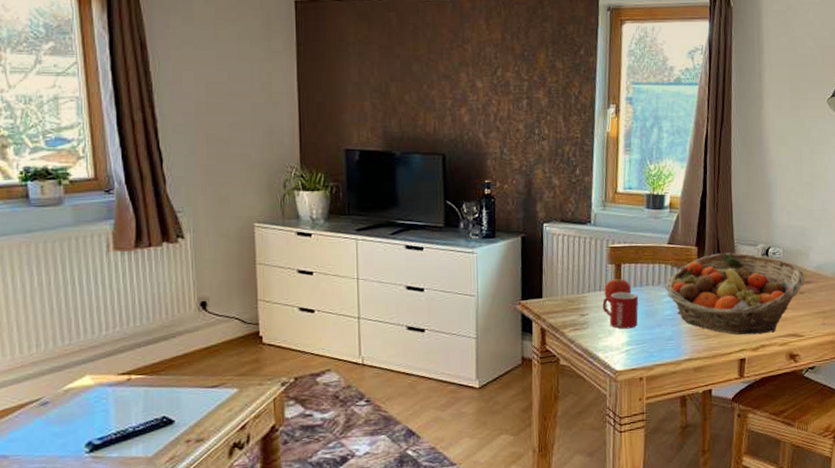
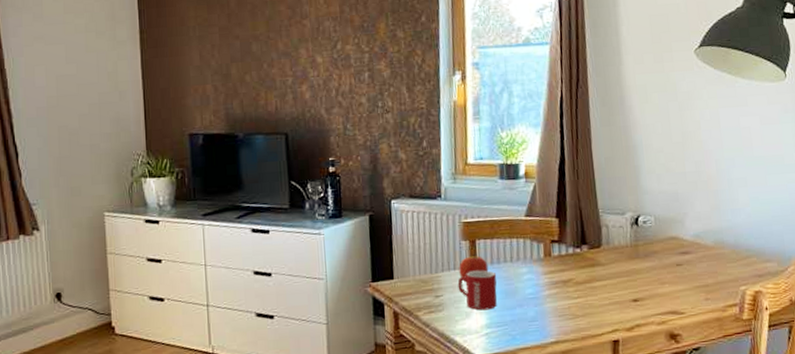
fruit basket: present [665,252,805,335] -> none [525,223,682,314]

